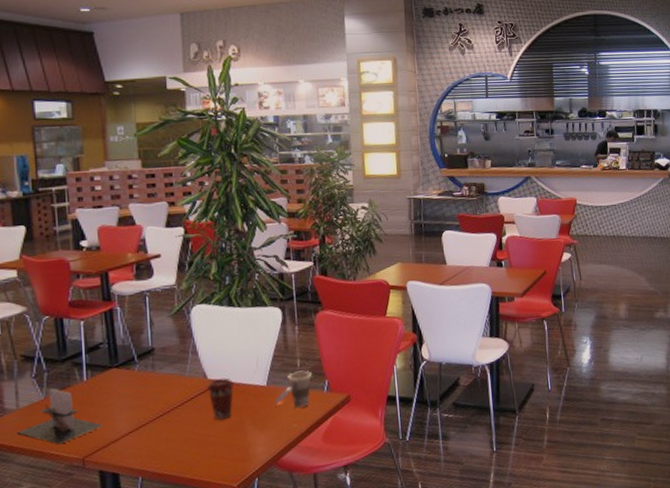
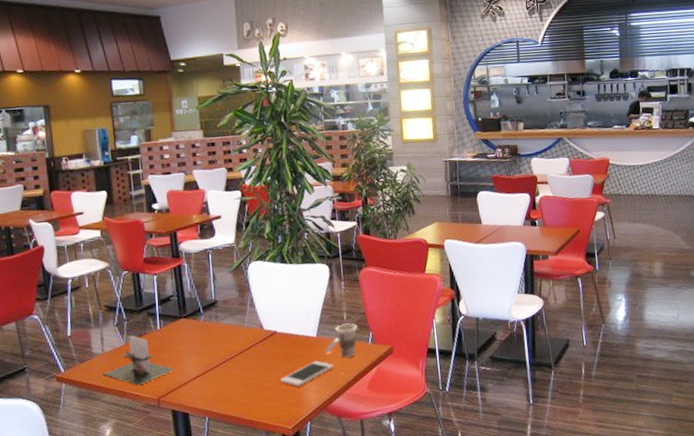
coffee cup: present [207,377,235,420] -> none [263,328,288,367]
cell phone: none [225,411,285,442] -> present [280,360,334,388]

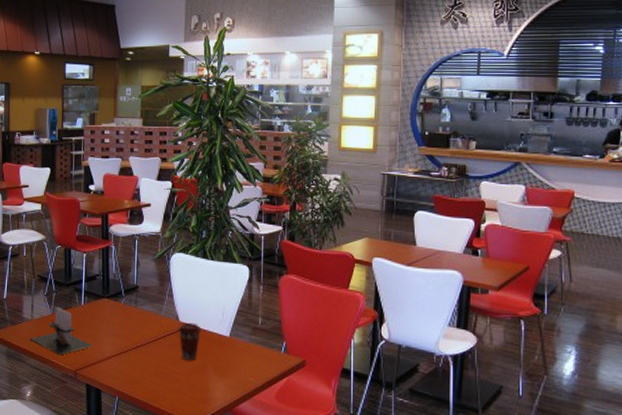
coffee cup: none [263,328,288,367] -> present [178,322,202,360]
cell phone: present [280,360,334,388] -> none [189,361,243,385]
cup: present [324,323,357,358] -> none [236,328,271,364]

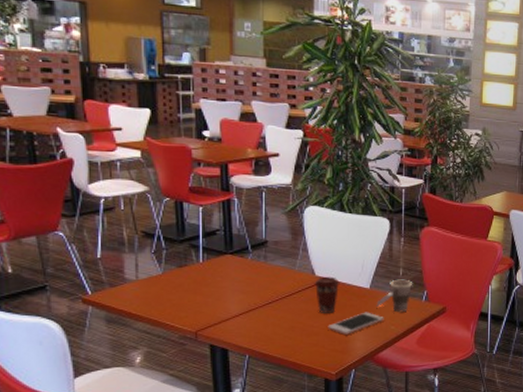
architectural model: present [30,308,93,356] -> none [136,266,216,317]
cell phone: none [189,361,243,385] -> present [328,312,384,336]
cup: none [236,328,271,364] -> present [376,279,412,313]

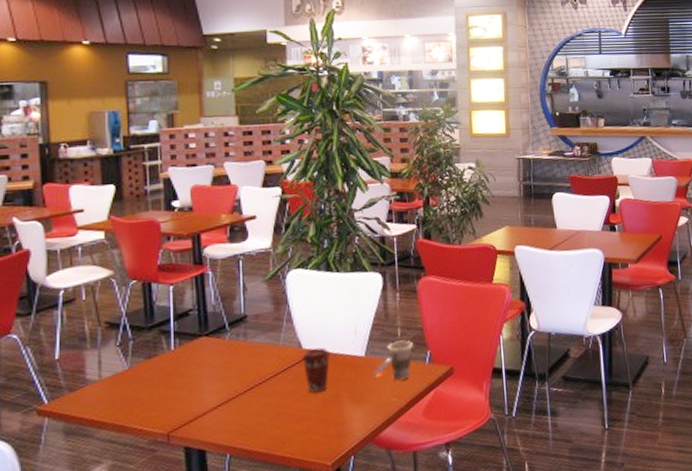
cell phone: present [328,312,384,336] -> none [319,384,384,416]

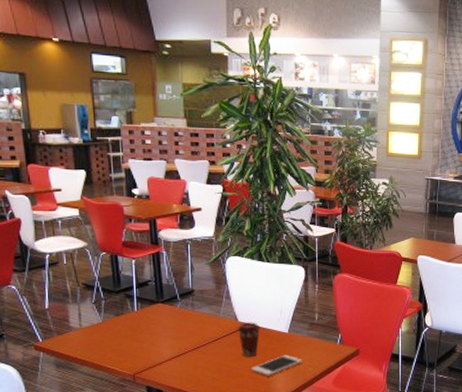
cell phone: none [319,384,384,416] -> present [251,355,302,377]
cup: present [374,340,413,381] -> none [295,323,327,355]

